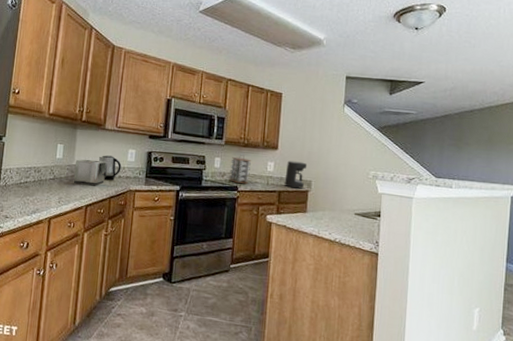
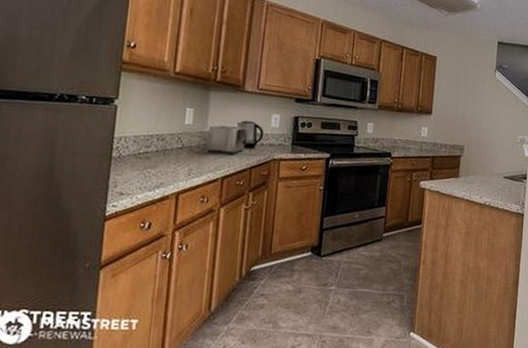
spice rack: present [229,154,252,184] -> none [382,119,406,150]
coffee maker: present [284,160,308,189] -> none [438,126,460,154]

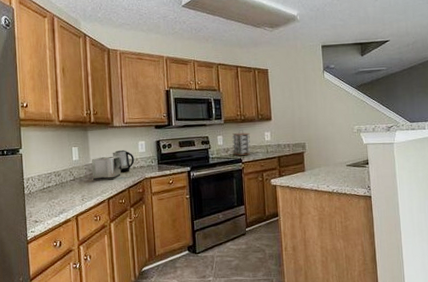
spice rack: none [382,119,406,150] -> present [232,129,251,156]

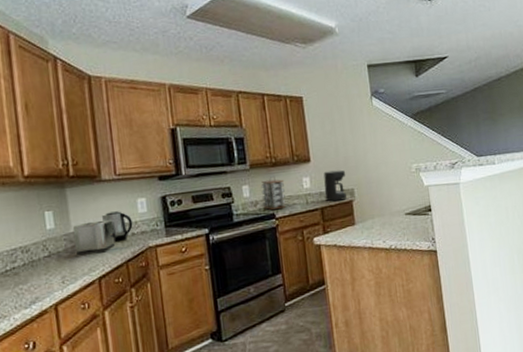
coffee maker: none [281,127,300,152] -> present [323,170,346,202]

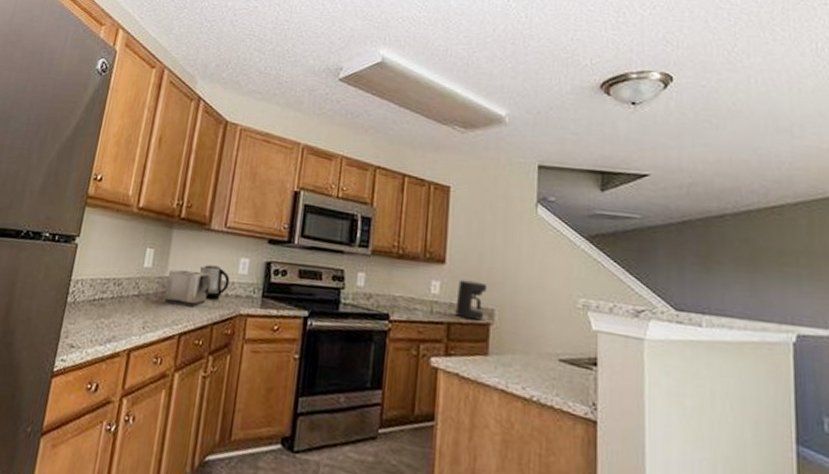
spice rack: present [261,175,287,211] -> none [377,268,409,311]

